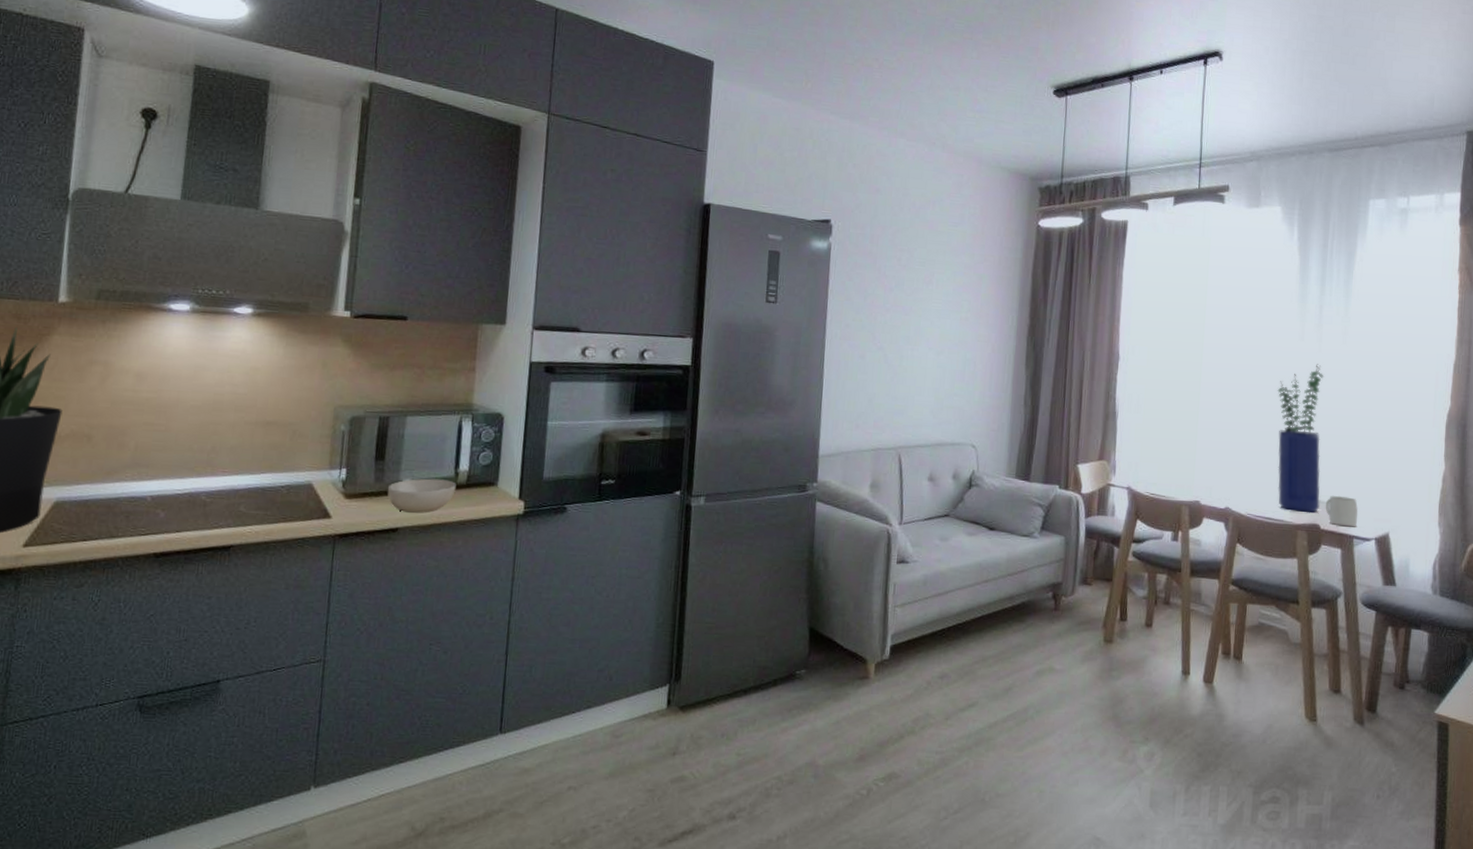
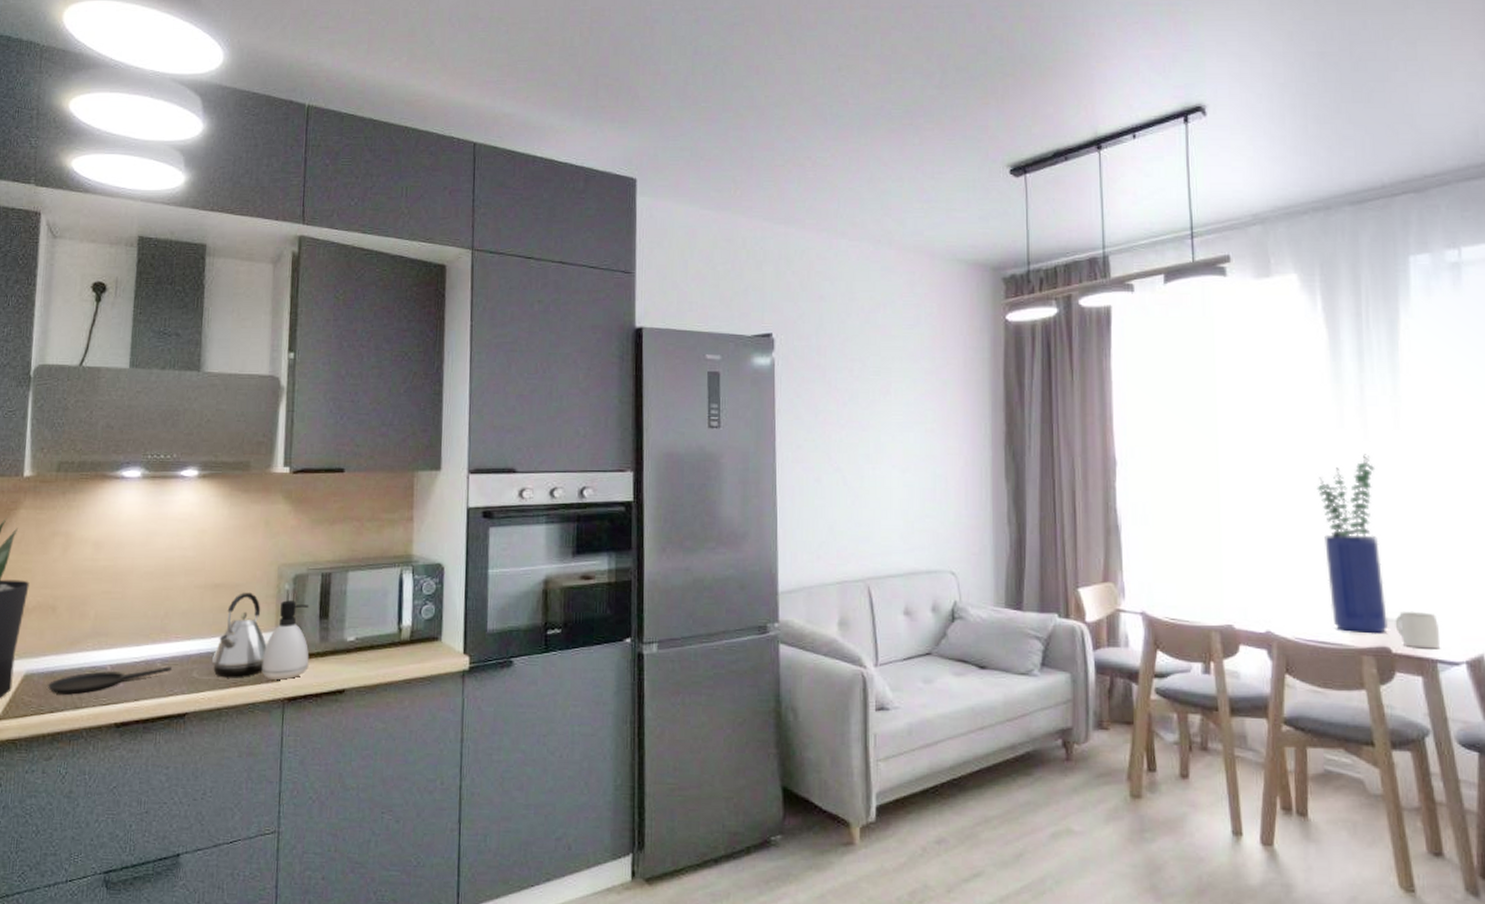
frying pan: none [79,500,217,524] -> present [47,666,172,695]
kettle: none [260,431,320,514] -> present [211,592,267,678]
soap dispenser: none [312,441,364,518] -> present [261,600,310,681]
bowl: present [387,478,456,514] -> none [332,635,400,674]

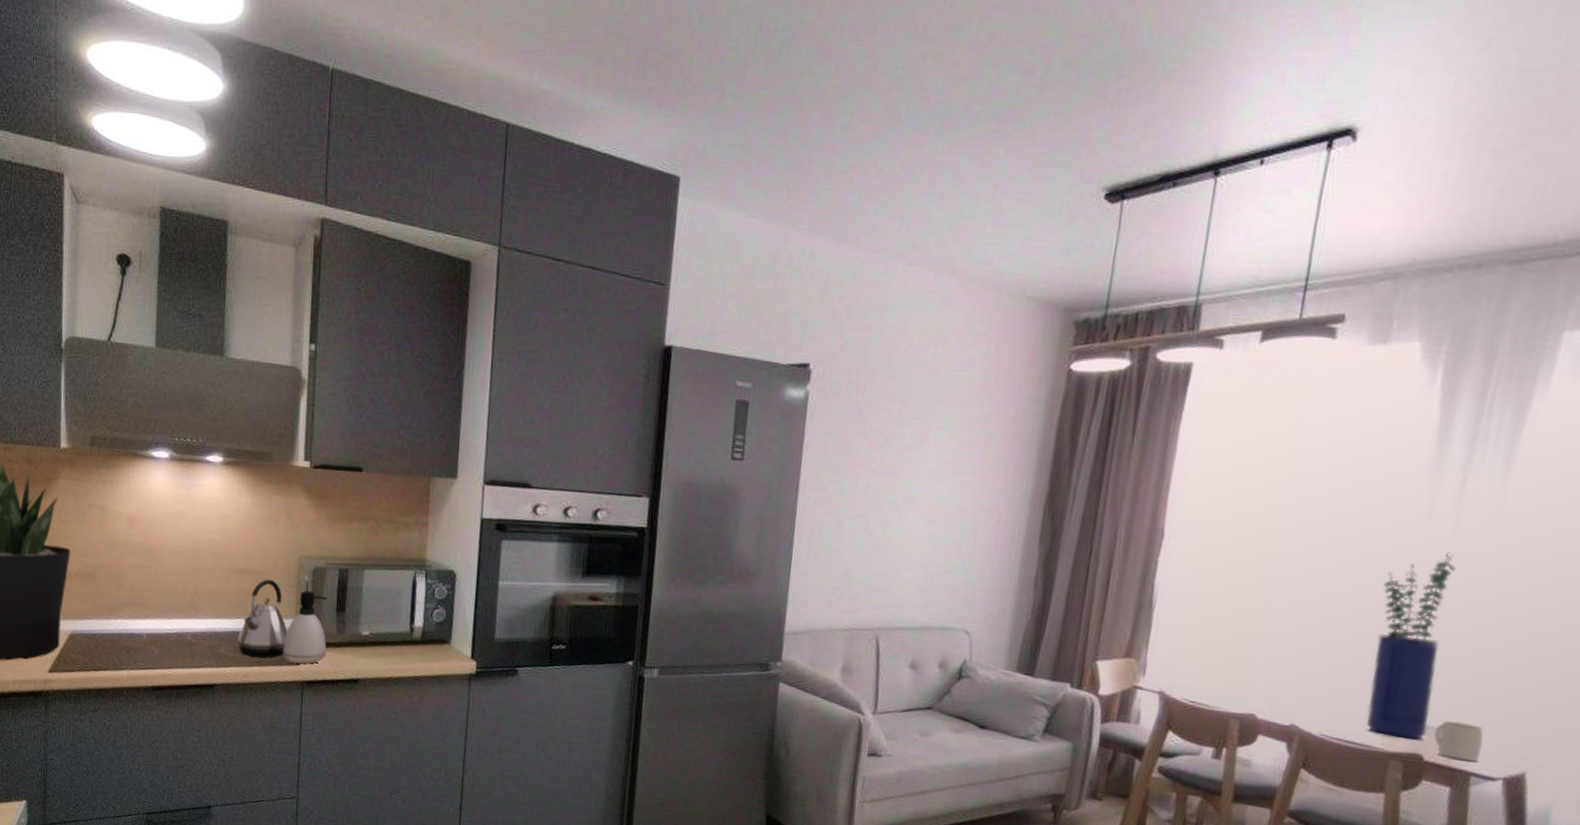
frying pan: present [47,666,172,695] -> none [90,638,201,657]

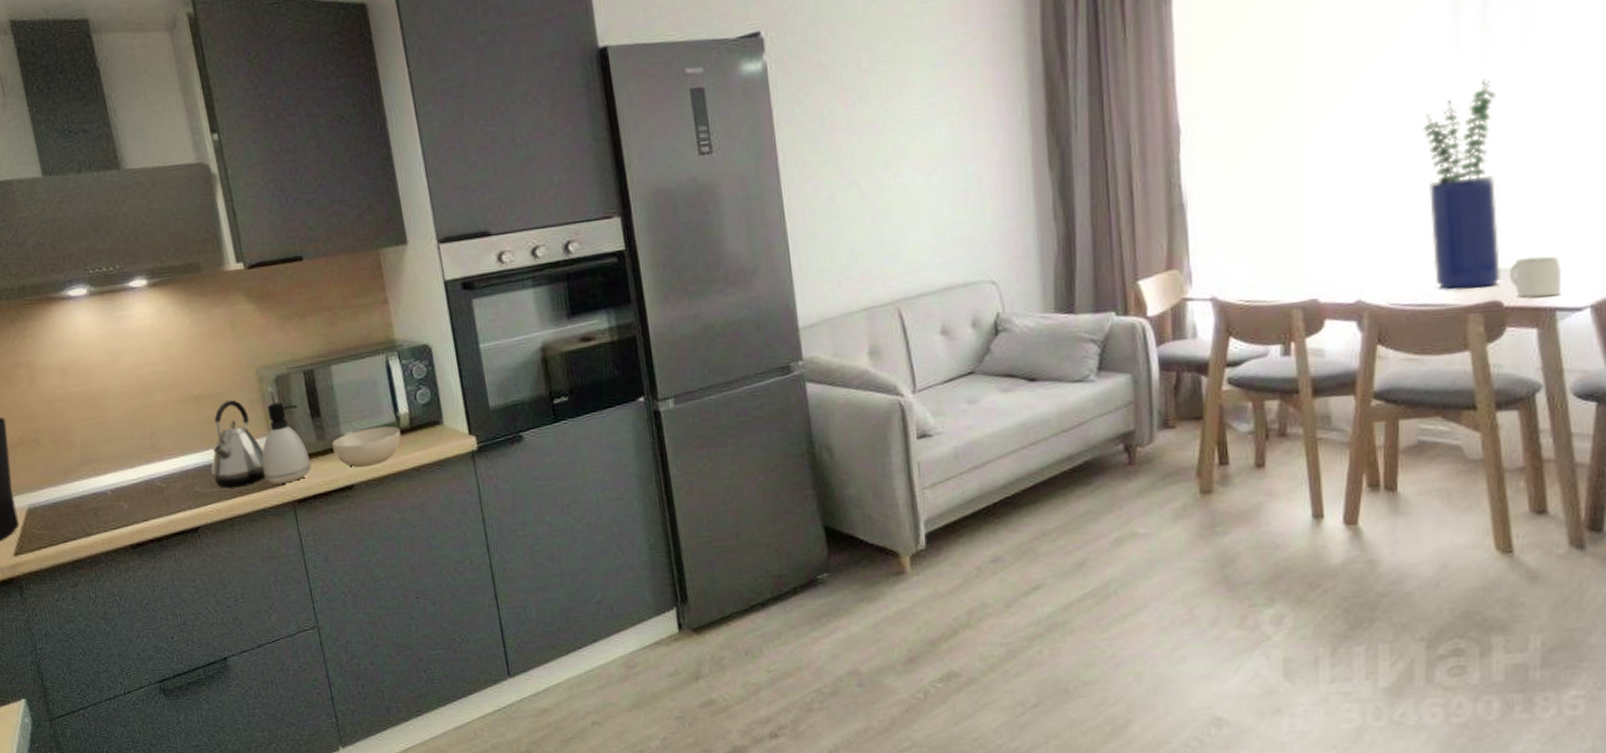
bowl: none [348,632,412,667] -> present [331,426,402,468]

